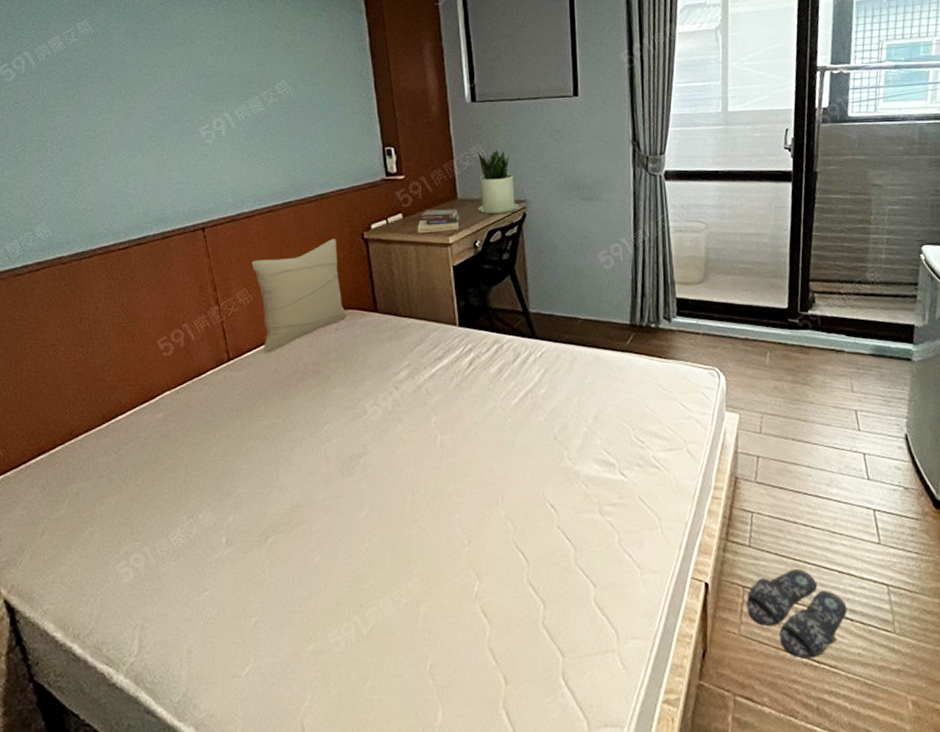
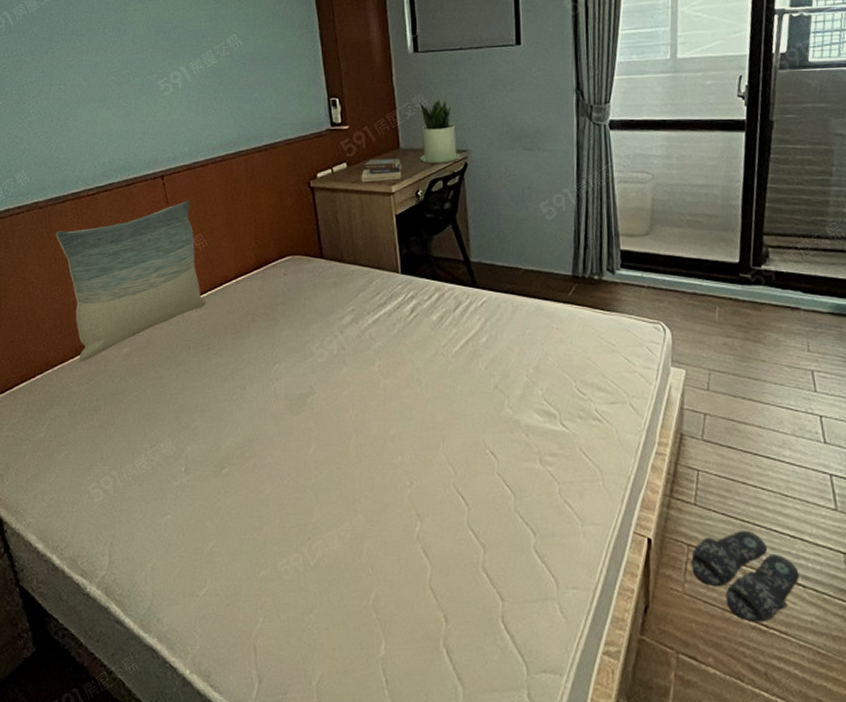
pillow: none [81,253,251,430] -> present [56,200,206,362]
pillow: present [251,238,346,353] -> none [206,186,294,295]

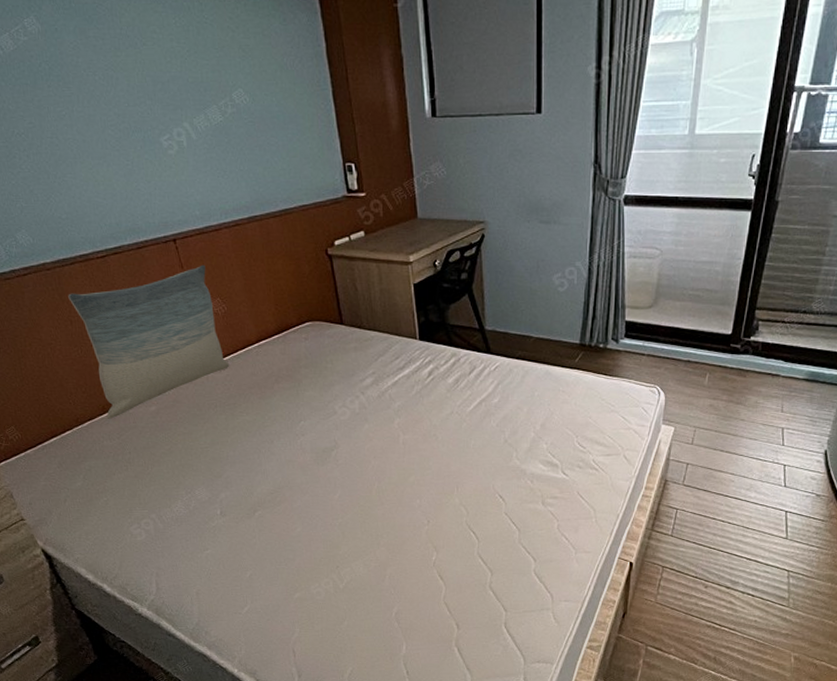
books: present [361,158,402,183] -> none [379,228,420,252]
planter: present [419,100,461,165] -> none [437,169,478,235]
slippers: present [691,530,799,622] -> none [664,554,750,622]

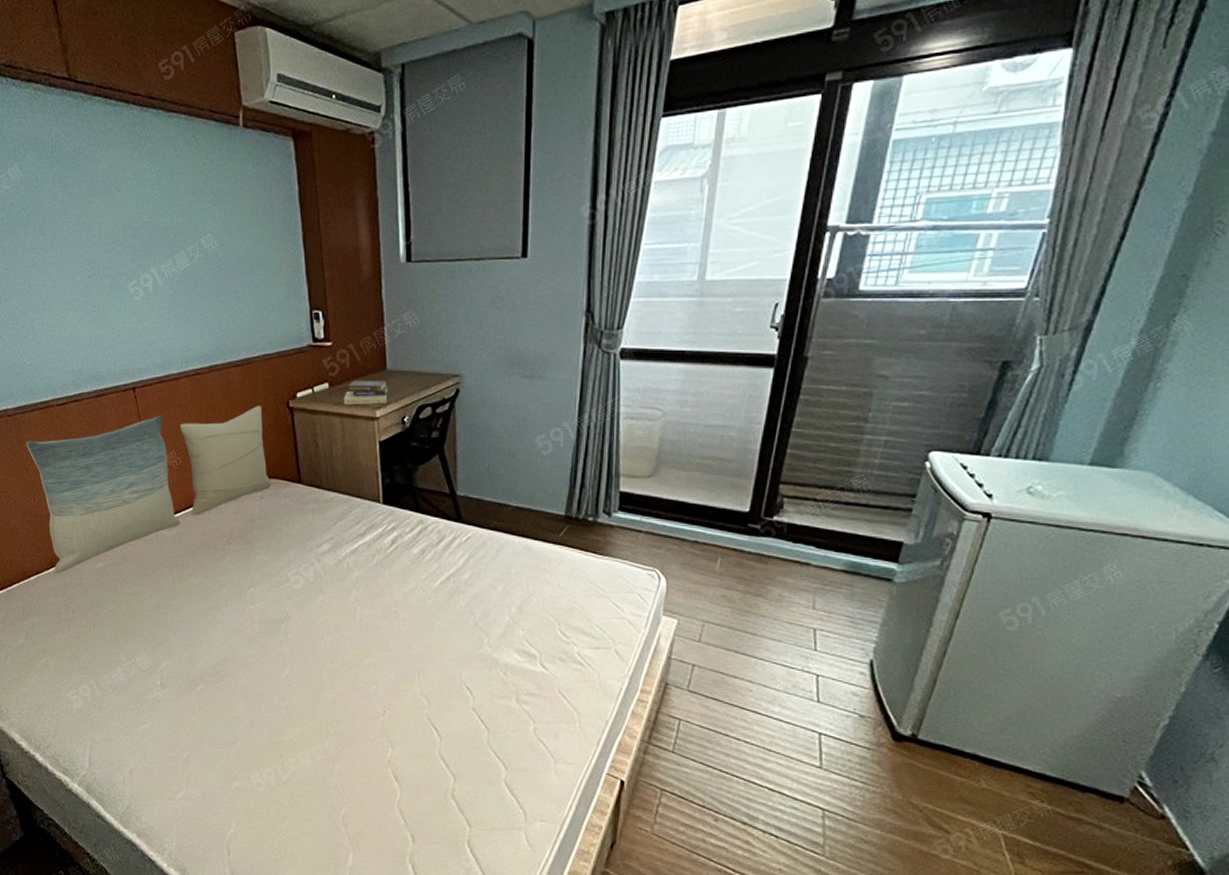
pillow: none [223,253,315,358] -> present [179,405,271,516]
books: none [379,228,420,252] -> present [343,380,388,406]

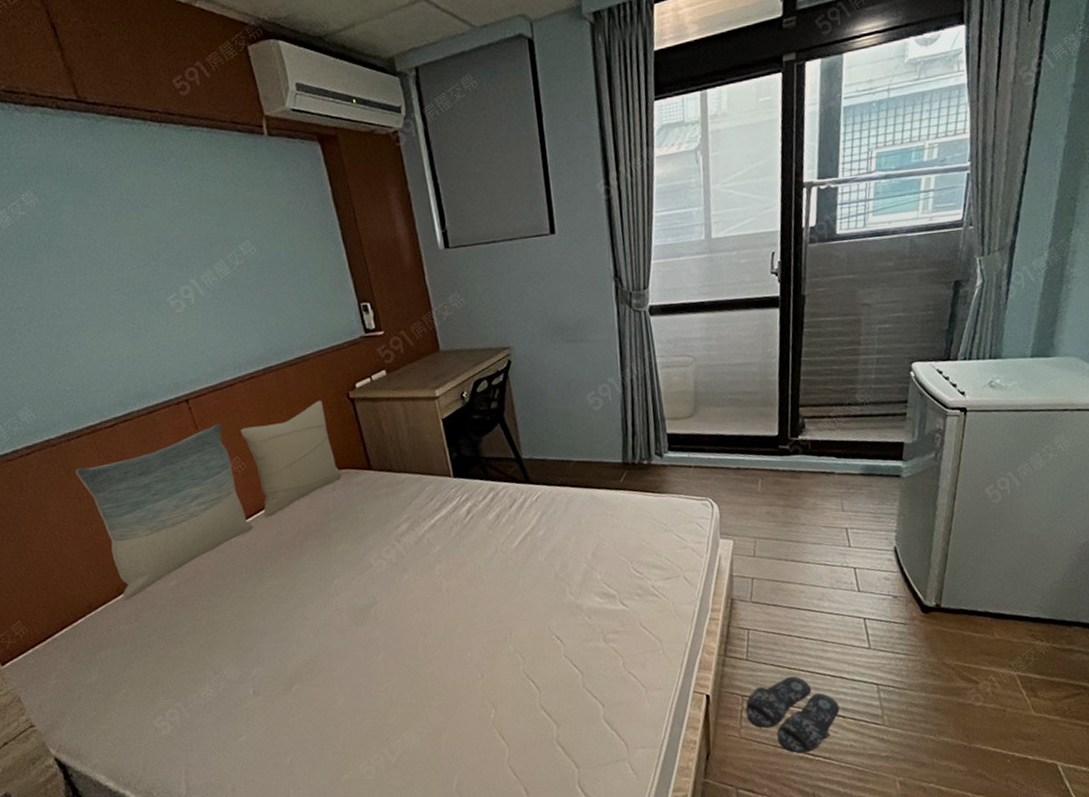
books: present [343,380,388,406] -> none [402,361,445,389]
slippers: none [663,779,773,866] -> present [746,676,840,753]

